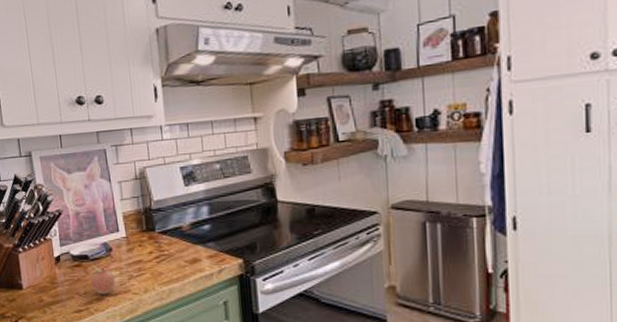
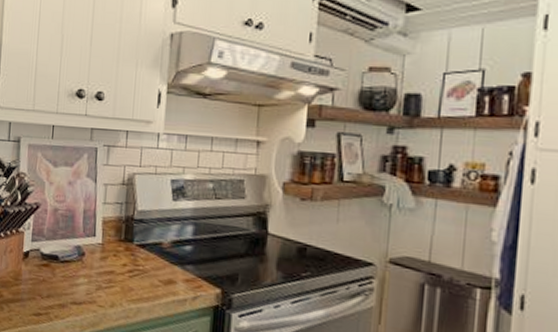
fruit: present [91,266,115,295] -> none [56,268,82,302]

